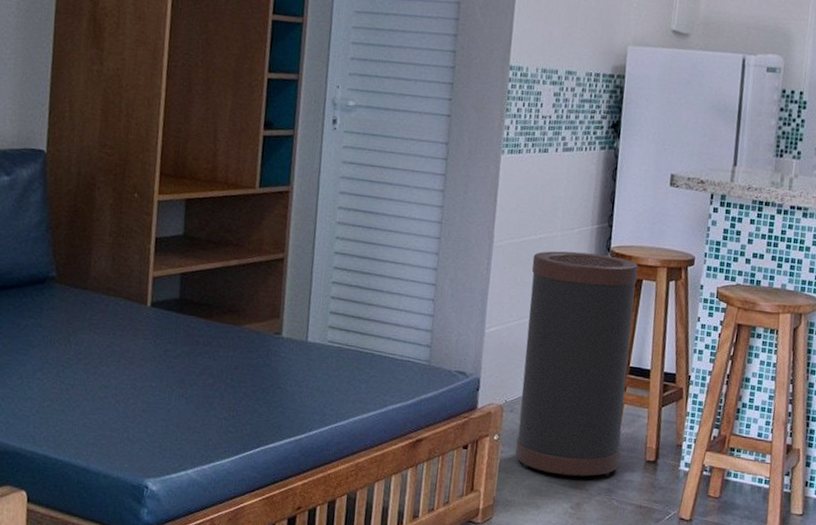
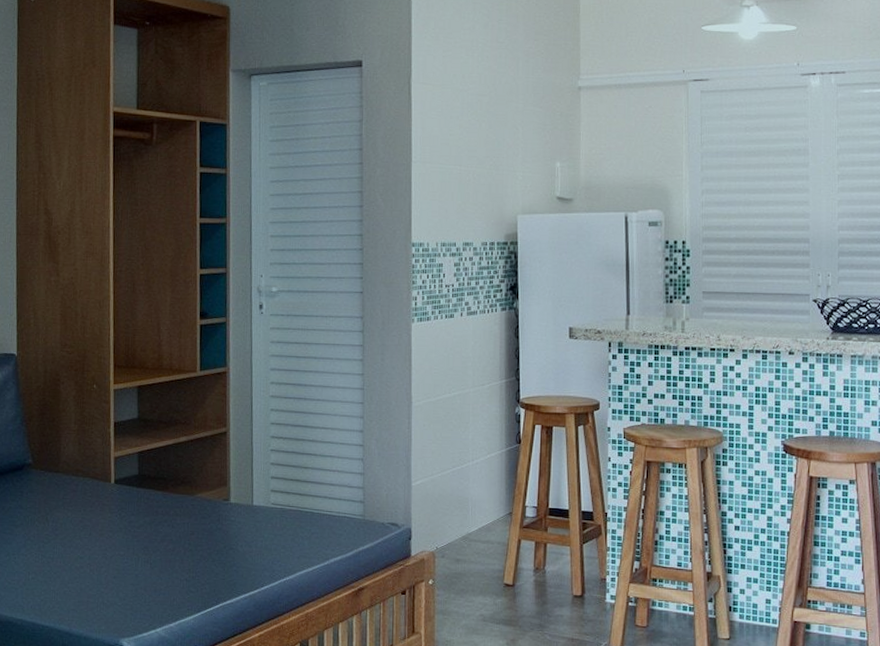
trash can: present [515,251,639,477] -> none [449,405,548,614]

